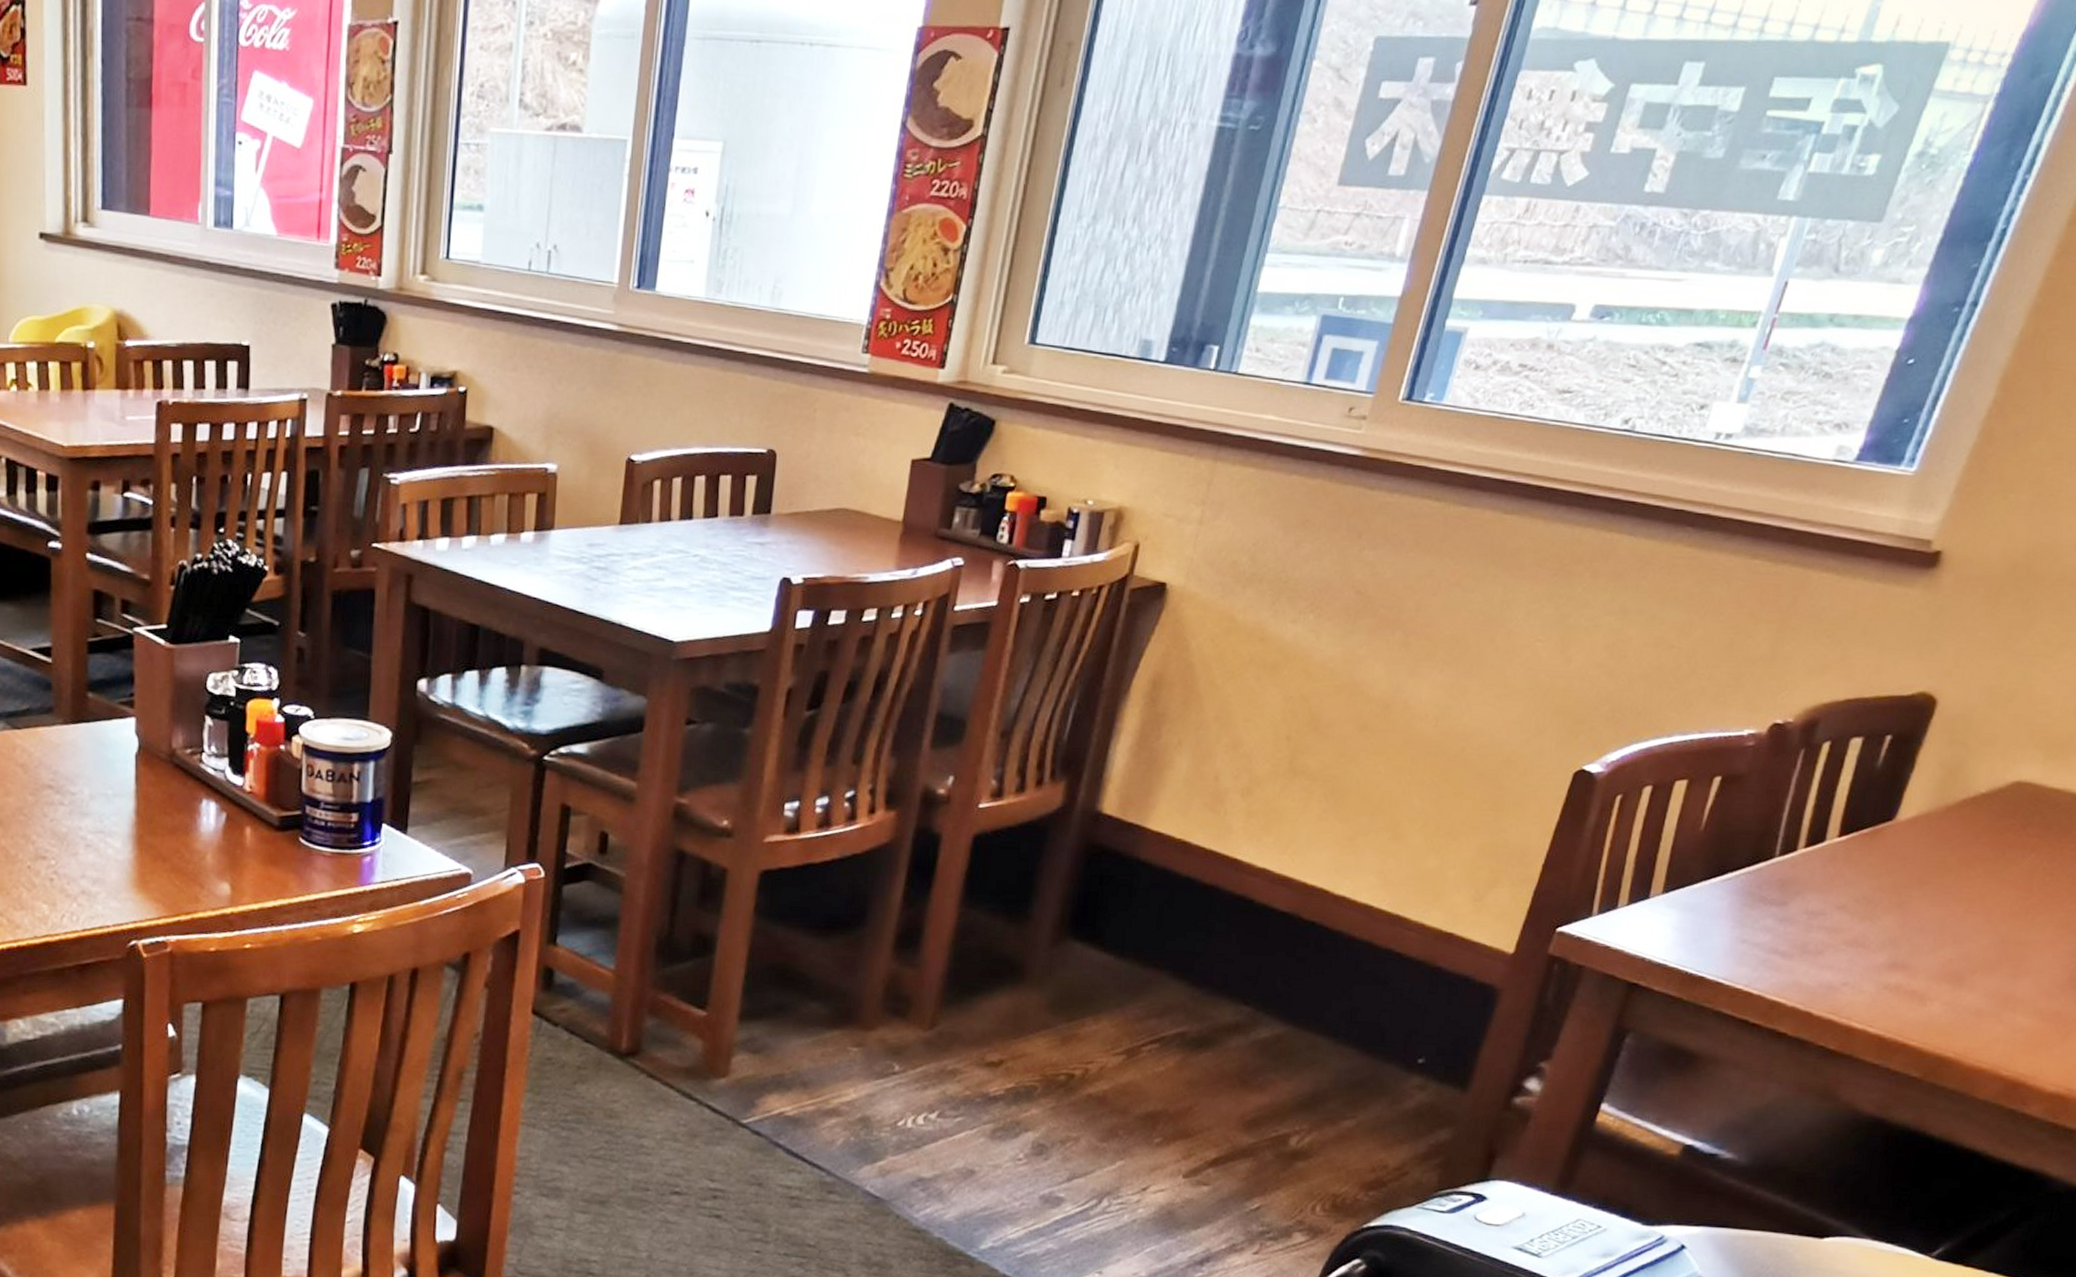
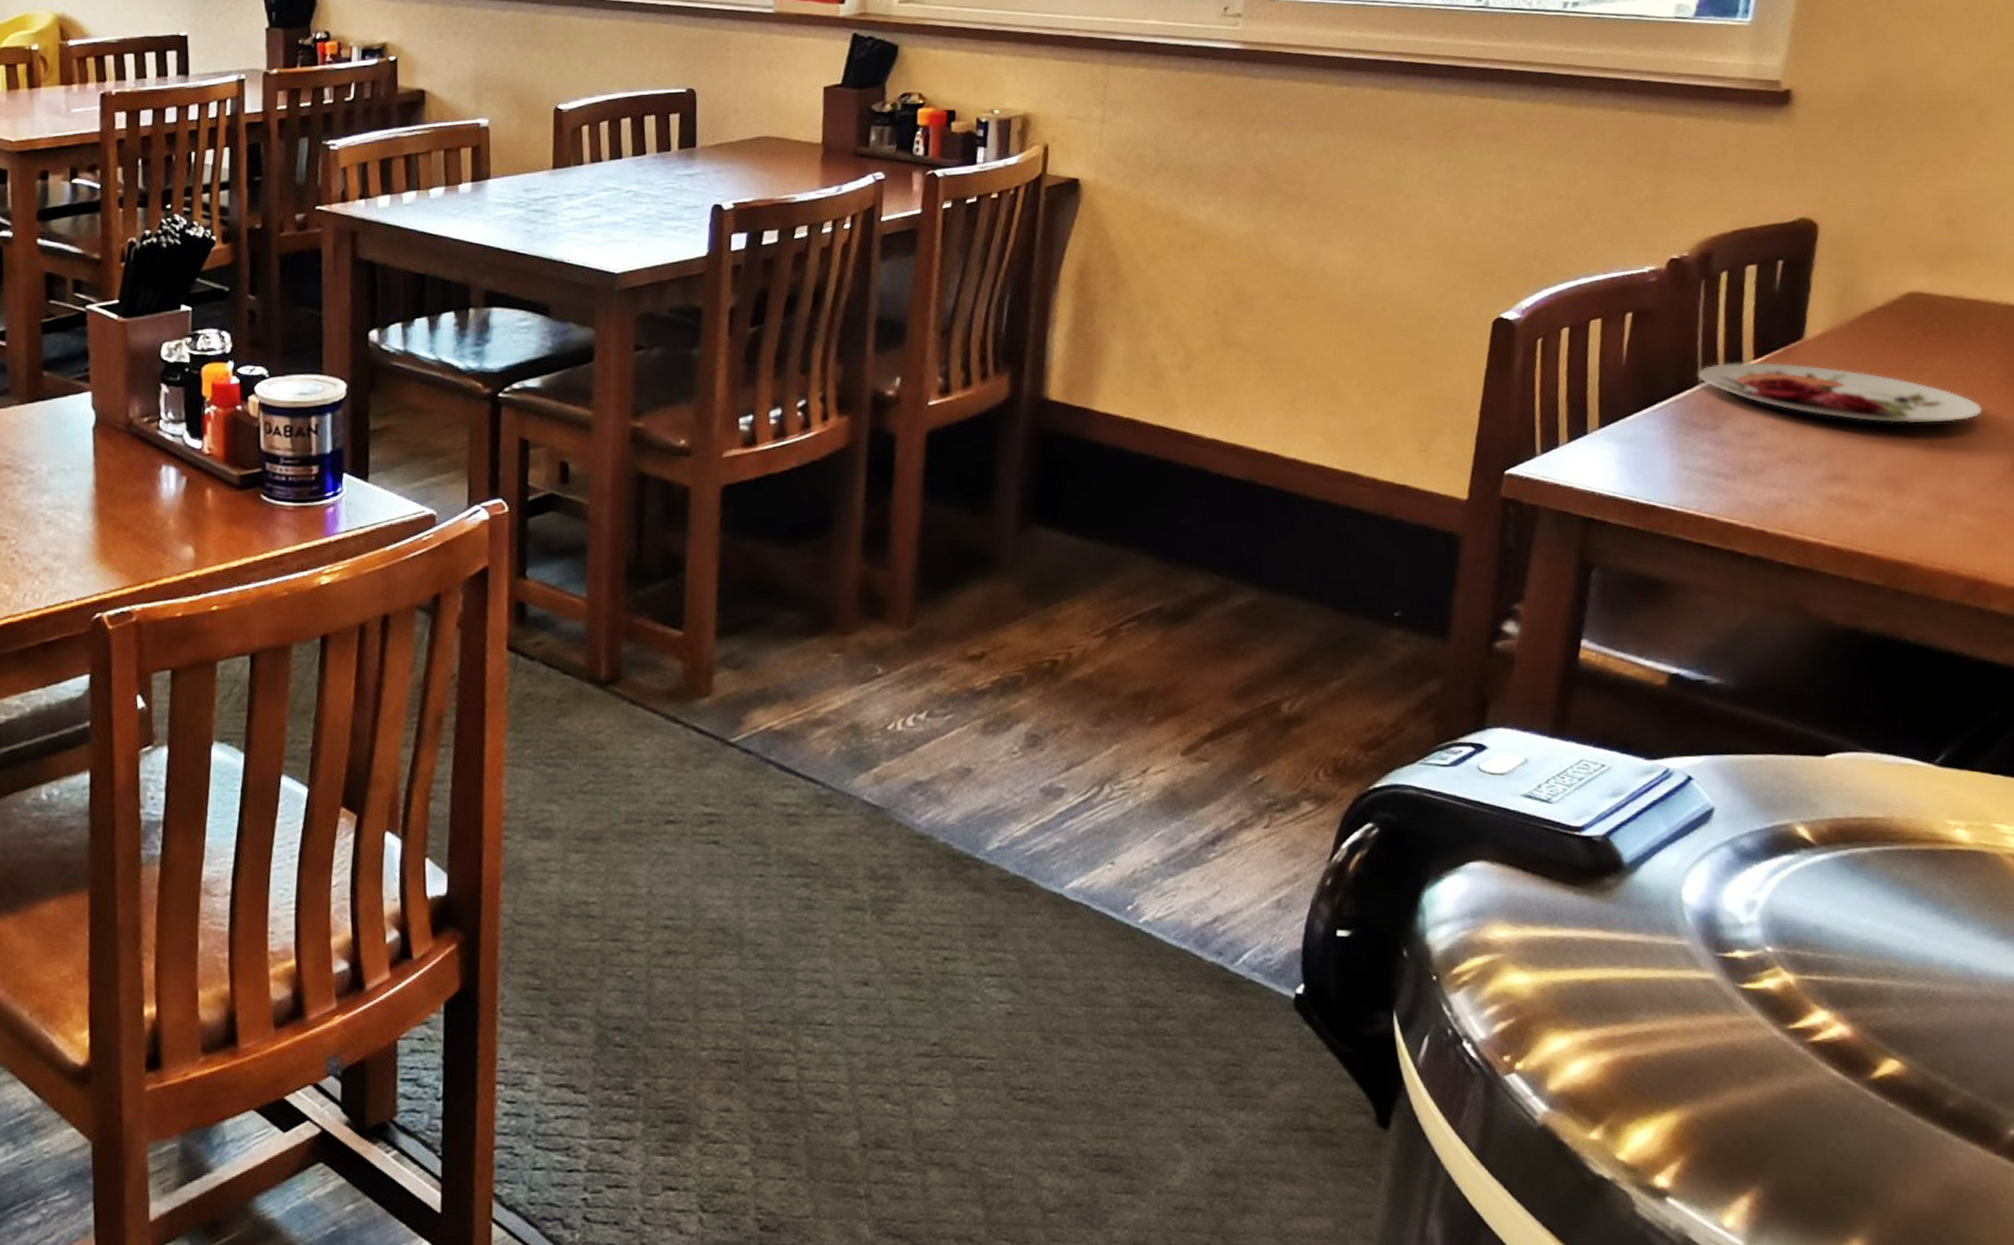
plate: none [1776,838,2066,920] -> present [1698,362,1983,424]

